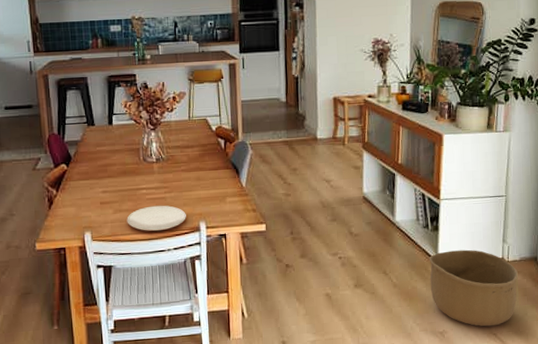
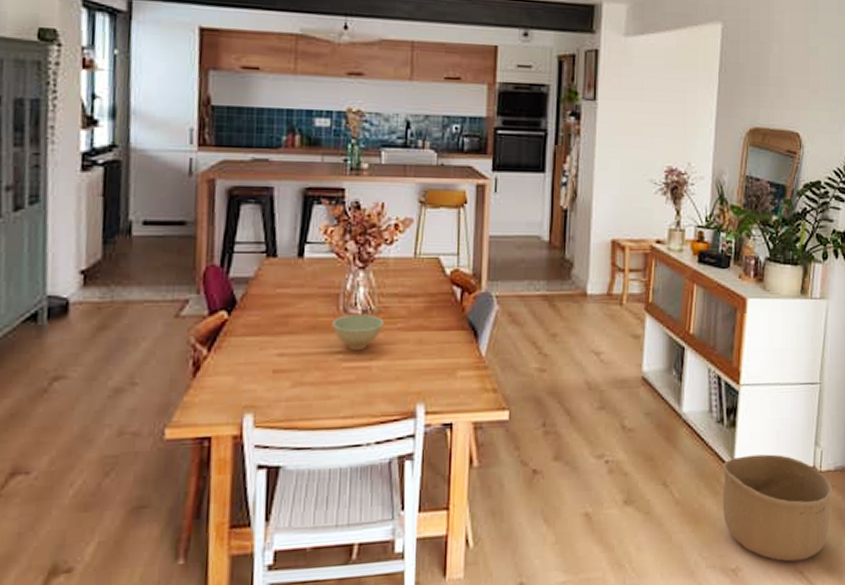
plate: present [126,205,186,232] -> none [310,377,398,416]
bowl: none [136,161,172,187] -> present [332,314,384,351]

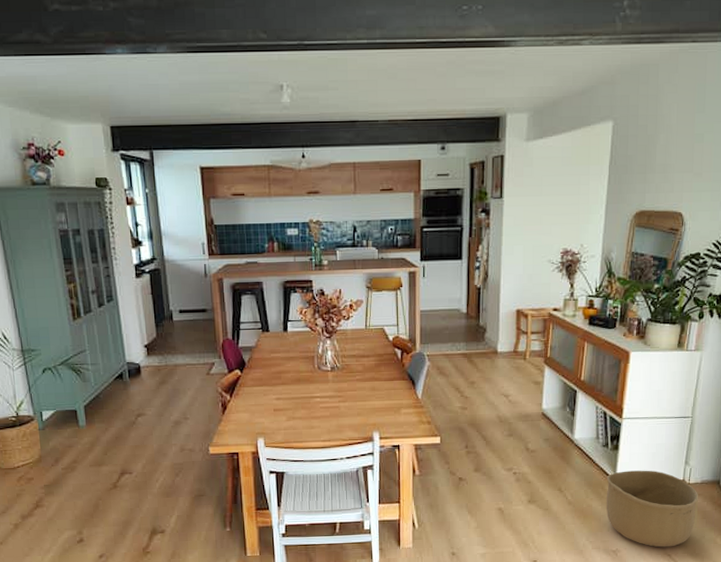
bowl: present [332,314,384,351] -> none [311,370,347,396]

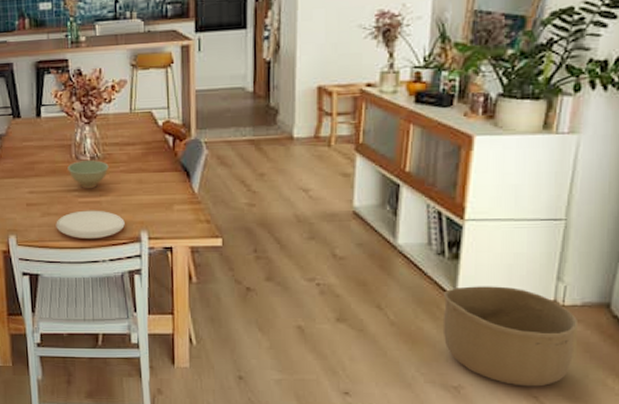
plate: none [300,414,360,440] -> present [56,210,125,239]
bowl: none [311,370,347,396] -> present [67,160,109,189]

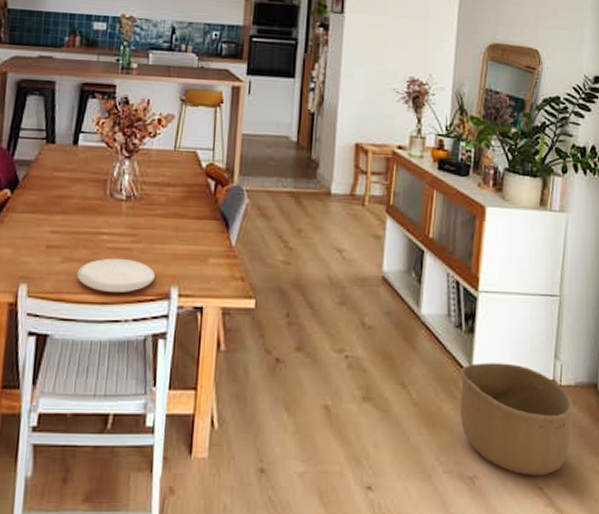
bowl: present [67,160,109,189] -> none [99,199,145,233]

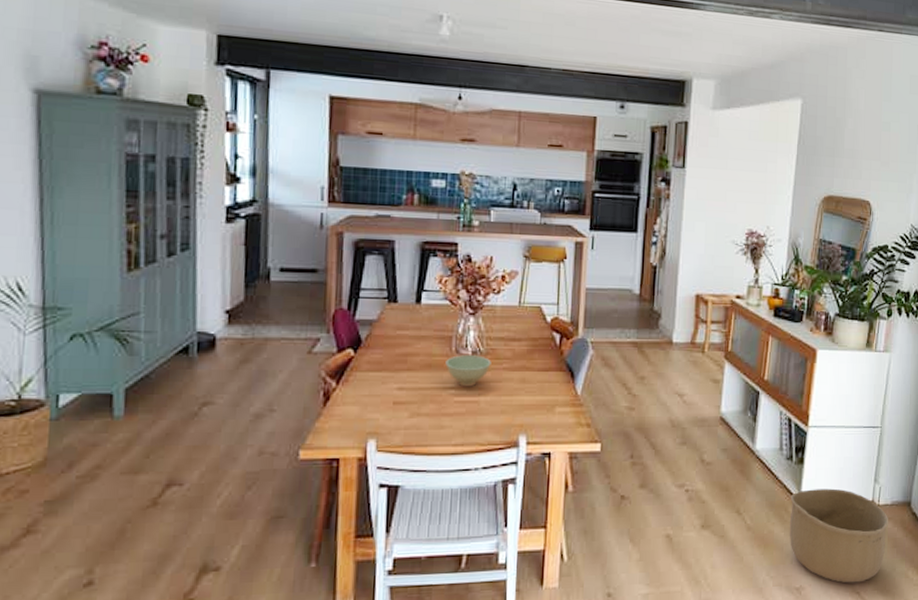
plate: present [77,257,155,294] -> none [425,411,503,444]
bowl: none [99,199,145,233] -> present [445,355,491,387]

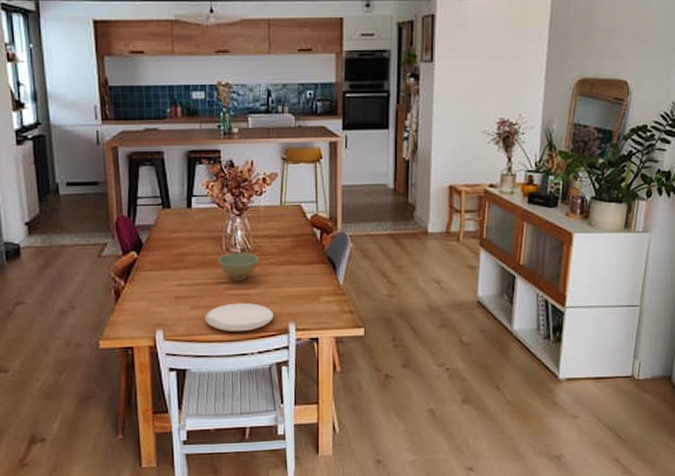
plate: none [425,411,503,444] -> present [205,302,273,332]
basket: present [789,488,888,583] -> none [548,365,648,452]

